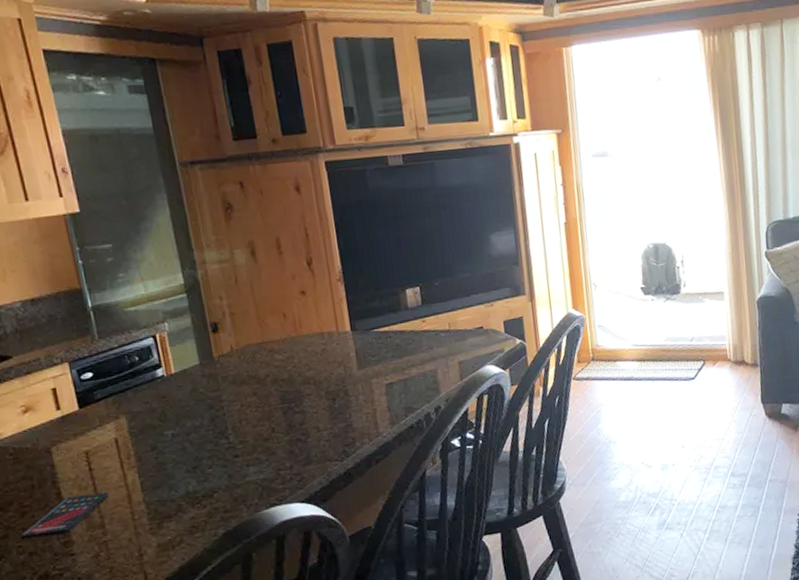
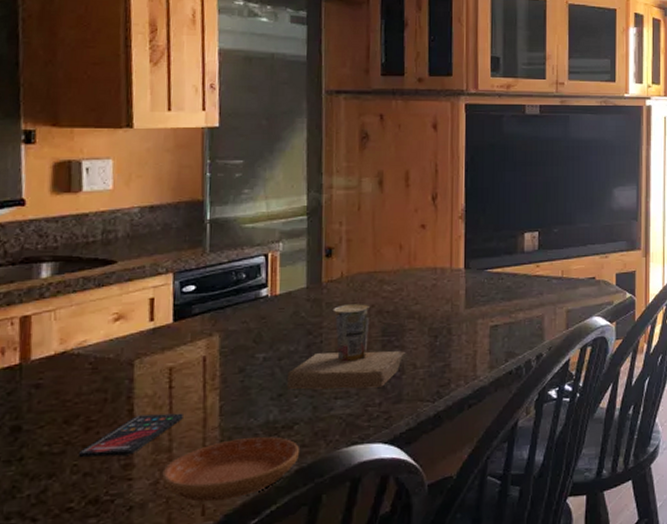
saucer: none [100,505,224,569] -> present [162,437,299,502]
cup: none [198,374,314,462] -> present [286,304,412,390]

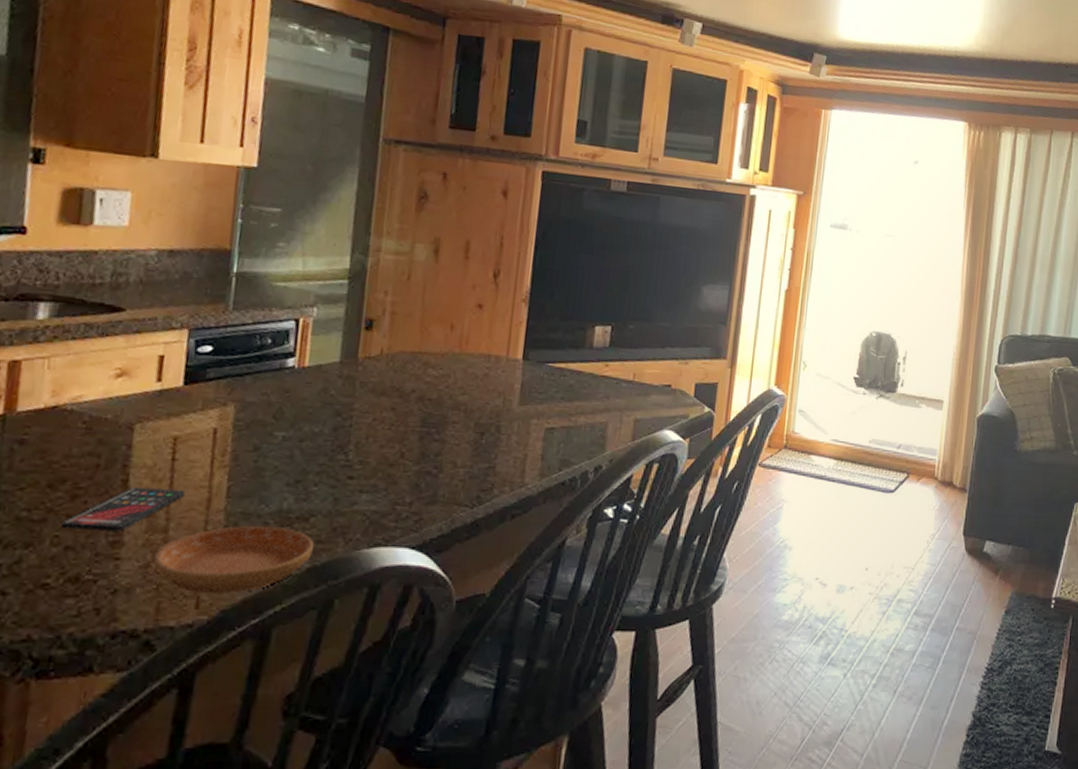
cup: present [286,304,412,390] -> none [306,386,452,485]

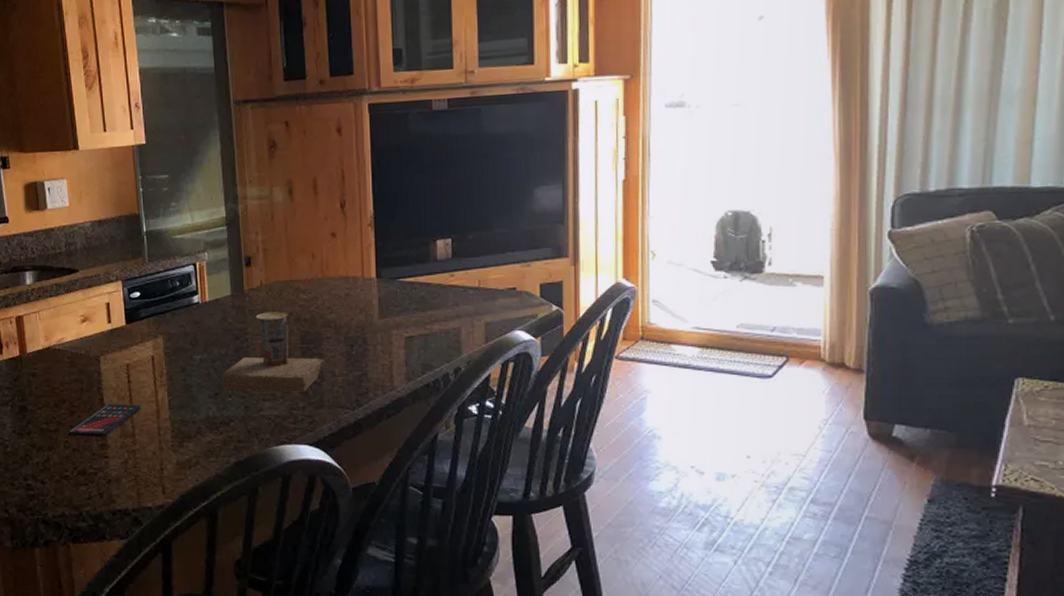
saucer: present [153,526,314,593] -> none [130,430,236,482]
cup: none [306,386,452,485] -> present [221,312,330,392]

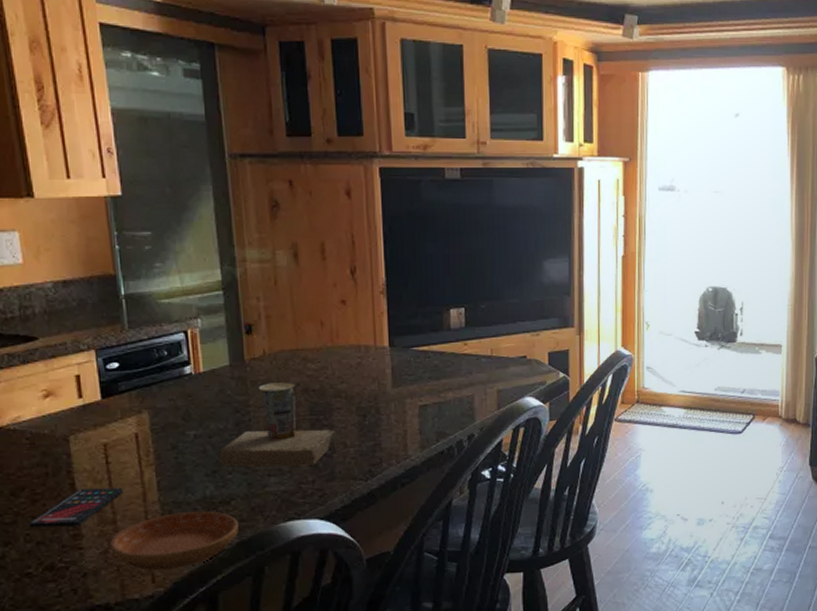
saucer: none [130,430,236,482] -> present [110,511,239,570]

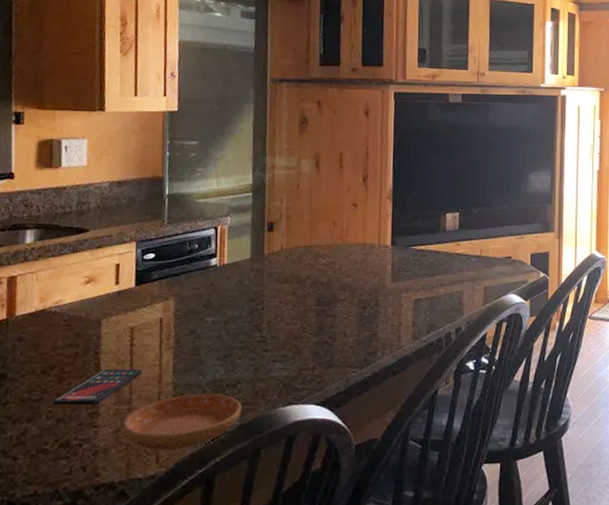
cup: present [219,382,341,467] -> none [231,275,342,353]

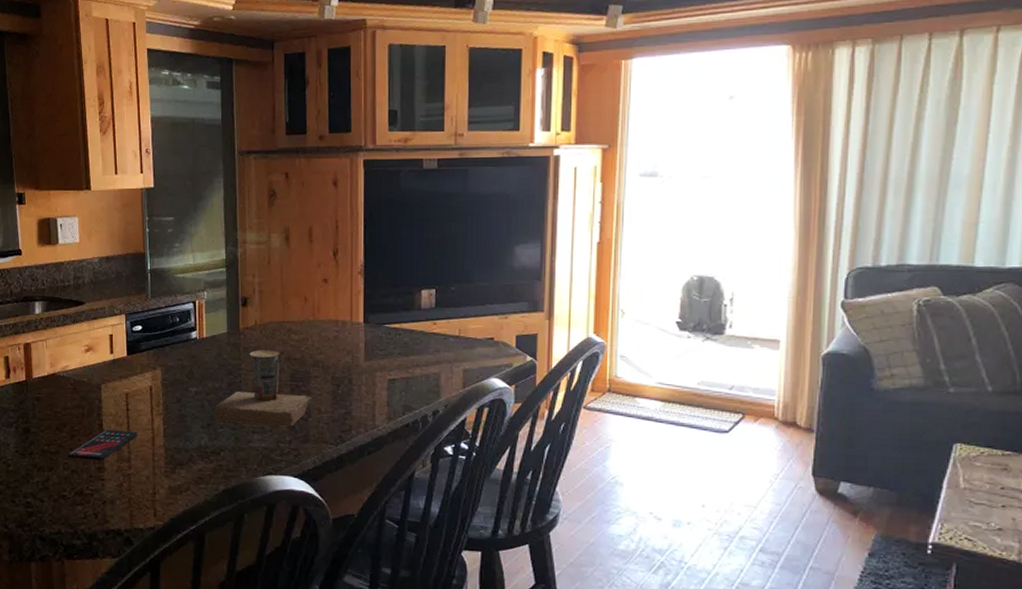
saucer: present [123,394,241,450] -> none [125,458,225,507]
cup: none [231,275,342,353] -> present [213,350,317,427]

